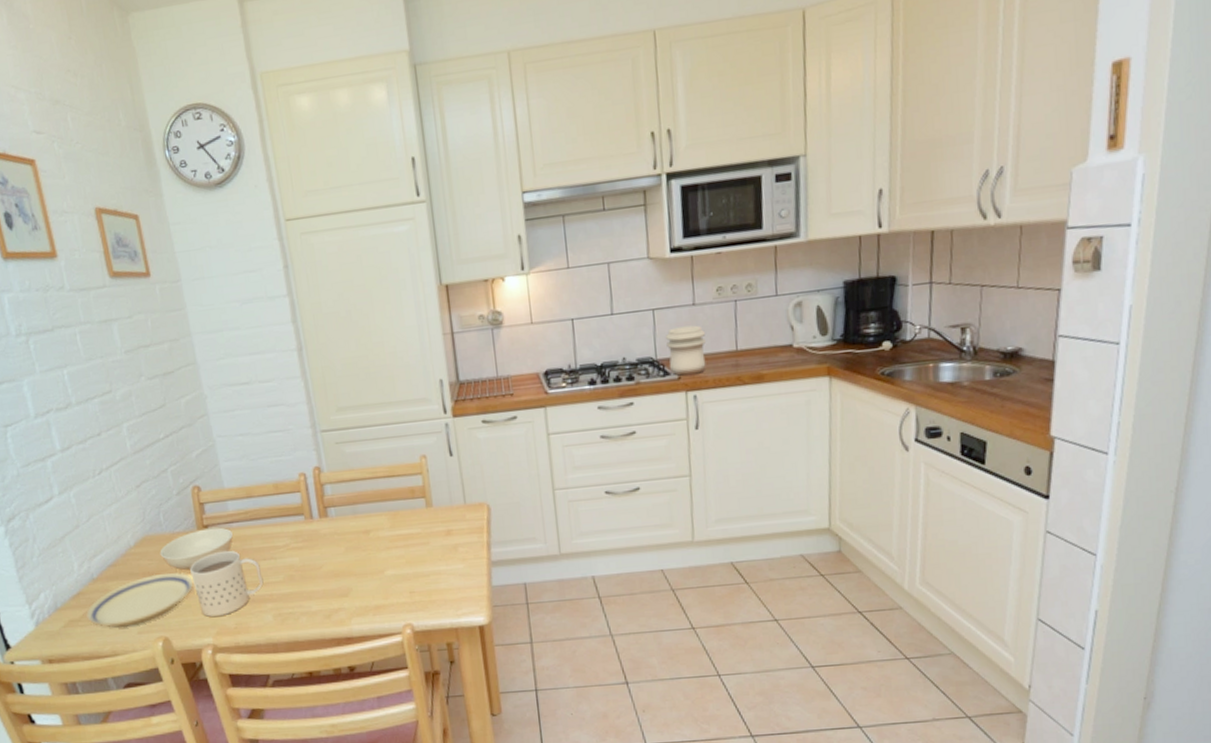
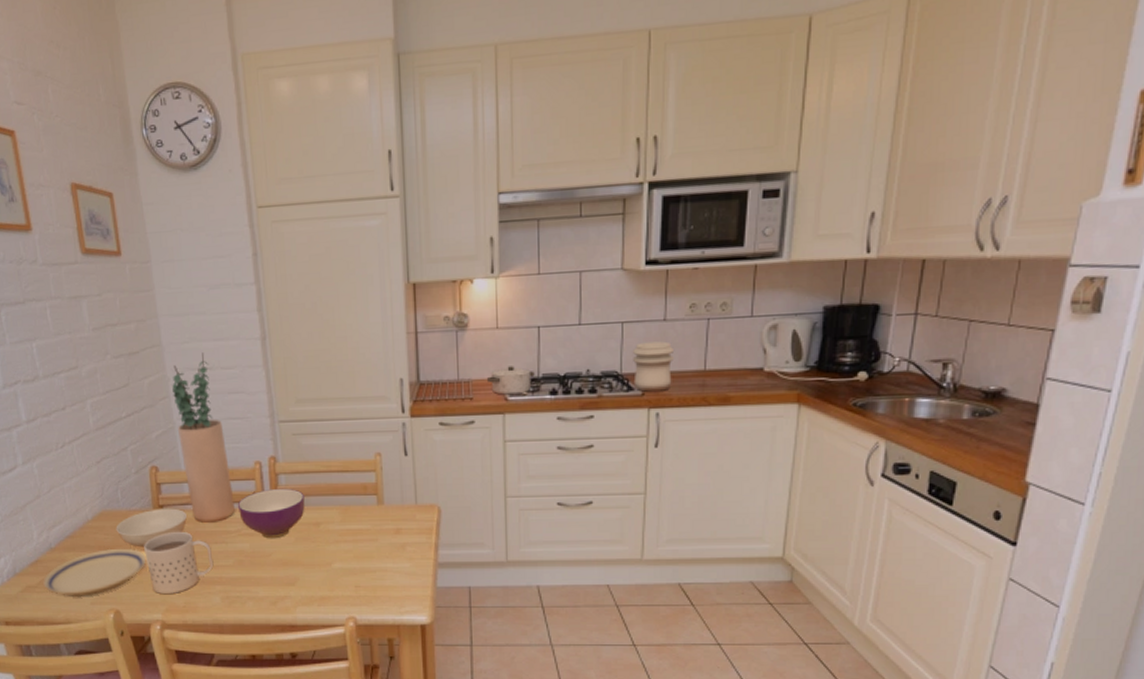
vase: none [210,367,282,540] -> present [172,352,235,523]
bowl: none [284,497,354,551] -> present [237,488,305,539]
cooking pot: none [525,359,572,389] -> present [486,366,535,396]

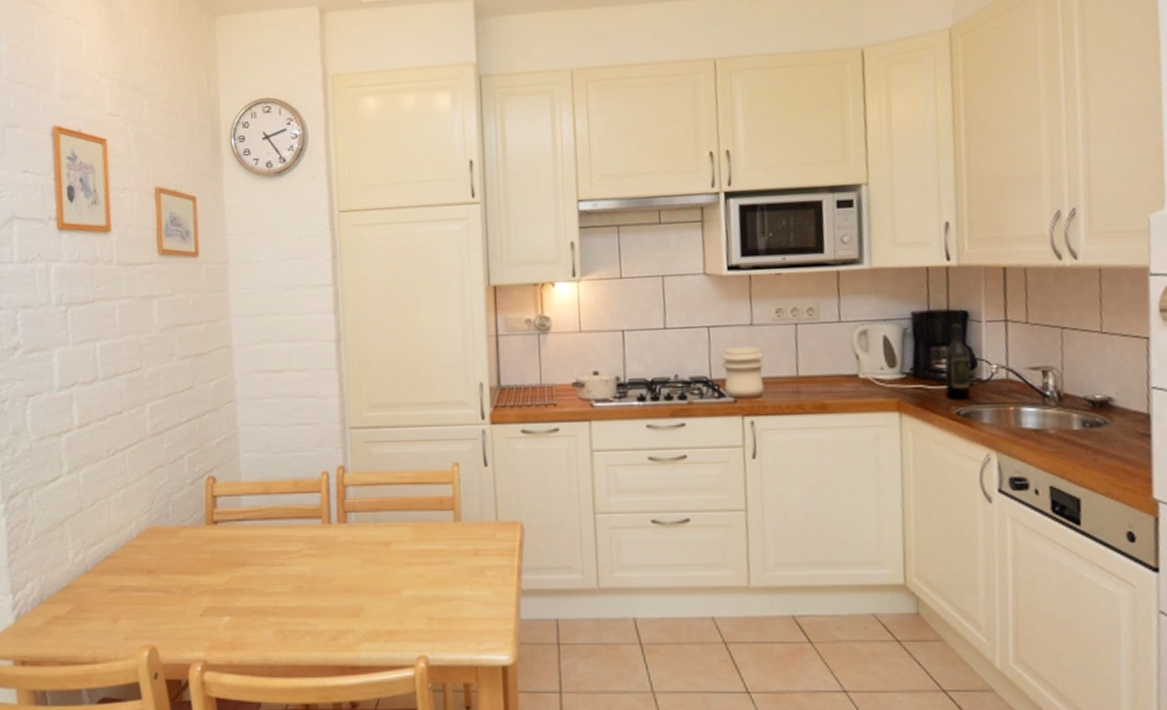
plate: present [43,548,146,598] -> none [72,571,193,631]
bowl: present [116,508,187,548] -> none [162,524,242,571]
mug: present [144,531,214,595] -> none [191,551,269,628]
vase: present [172,352,235,523] -> none [239,354,297,541]
bowl: present [237,488,305,539] -> none [299,501,374,561]
wine bottle: none [845,317,874,391] -> present [944,324,971,399]

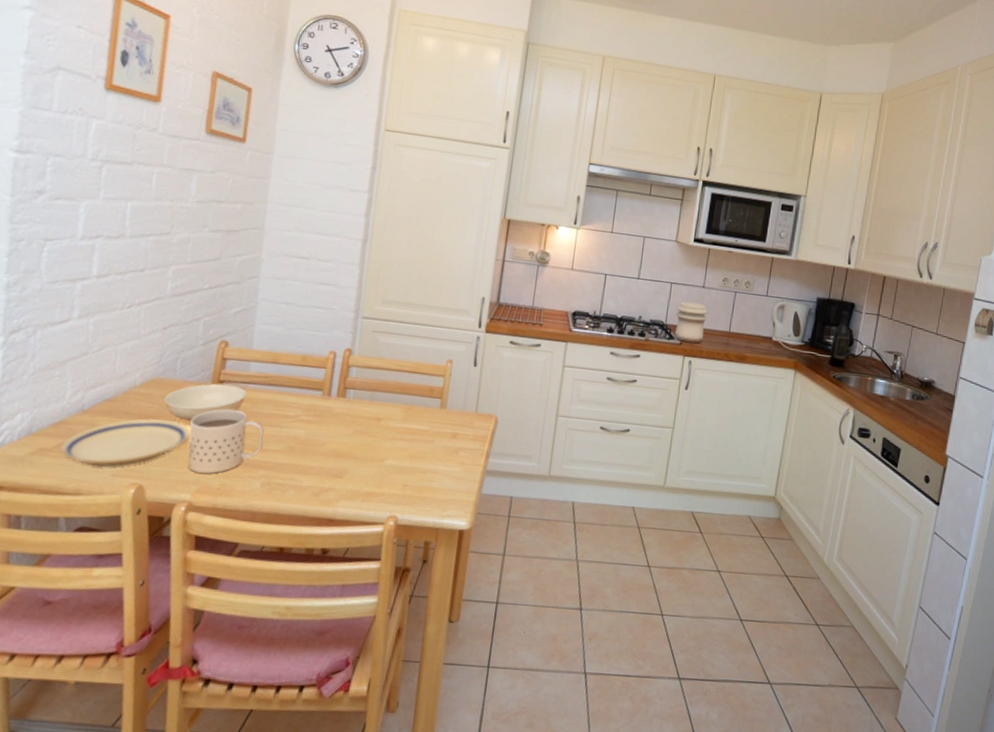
plate: none [72,571,193,631] -> present [61,418,190,467]
bowl: none [162,524,242,571] -> present [164,383,247,422]
mug: none [191,551,269,628] -> present [188,409,264,474]
cooking pot: present [570,370,621,402] -> none [556,302,597,329]

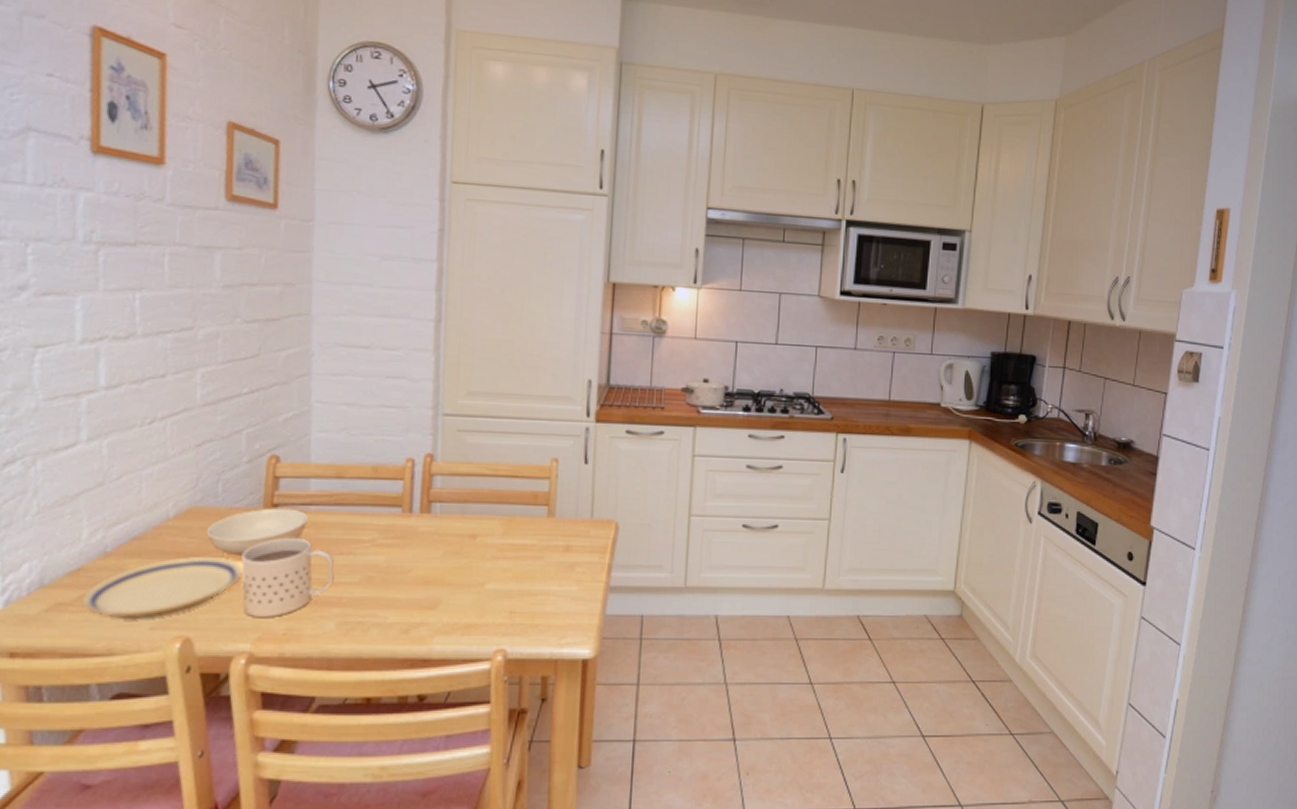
cooking pot: none [556,302,597,329] -> present [679,378,729,409]
jar: present [674,301,708,344] -> none [824,368,862,417]
wine bottle: present [828,311,850,367] -> none [1009,366,1032,433]

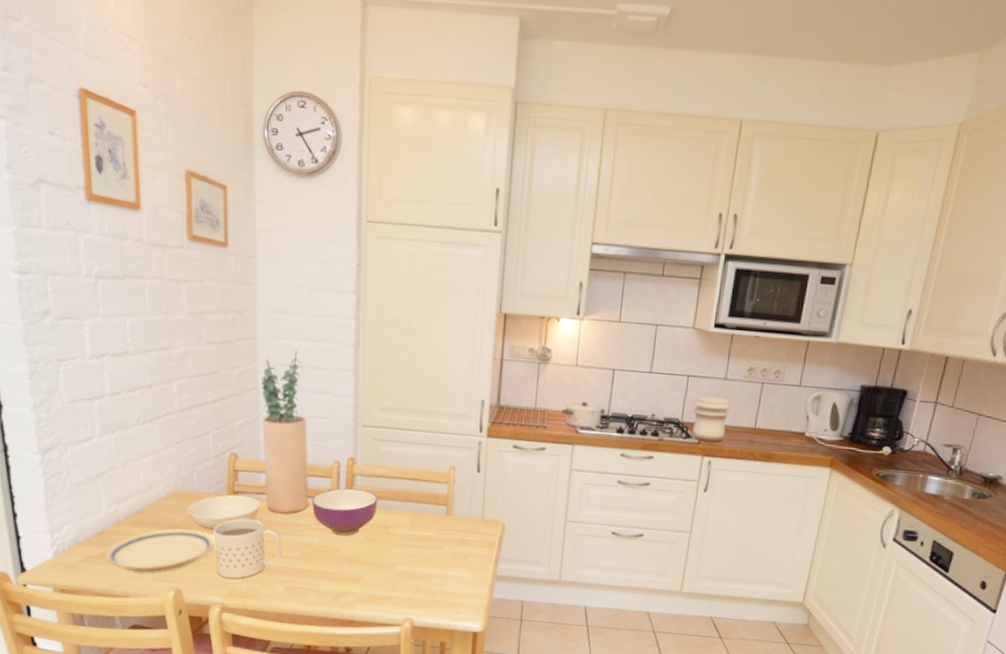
vase: none [313,328,374,528] -> present [261,350,309,514]
bowl: none [376,491,462,552] -> present [311,488,378,537]
jar: none [824,368,862,417] -> present [691,396,730,442]

